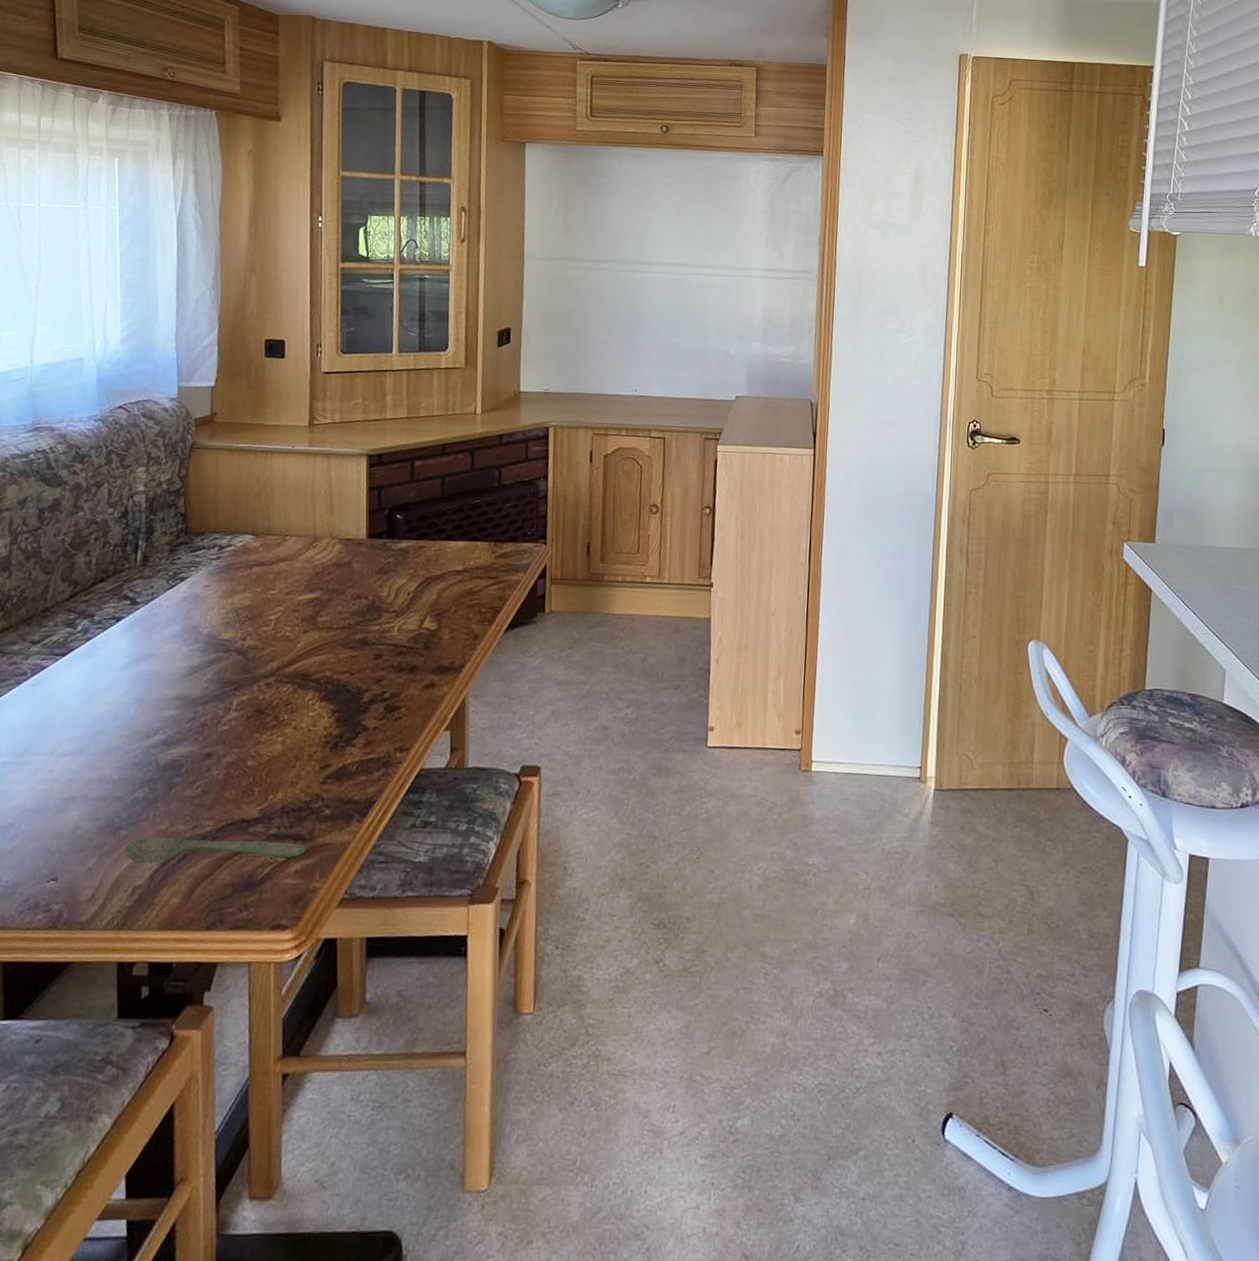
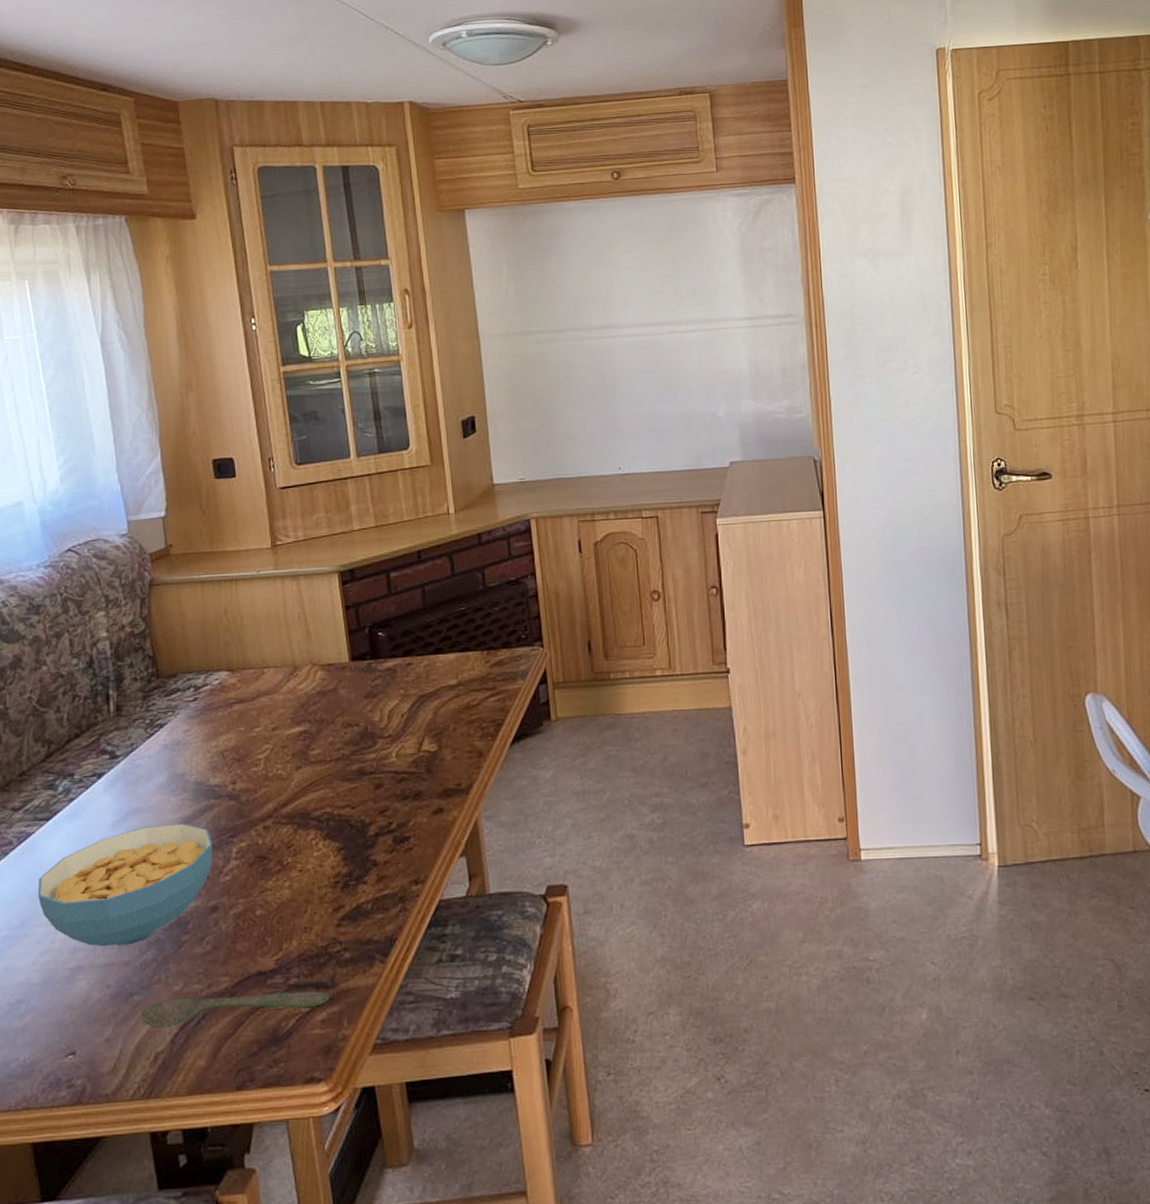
cereal bowl: none [43,671,216,782] -> present [38,823,213,946]

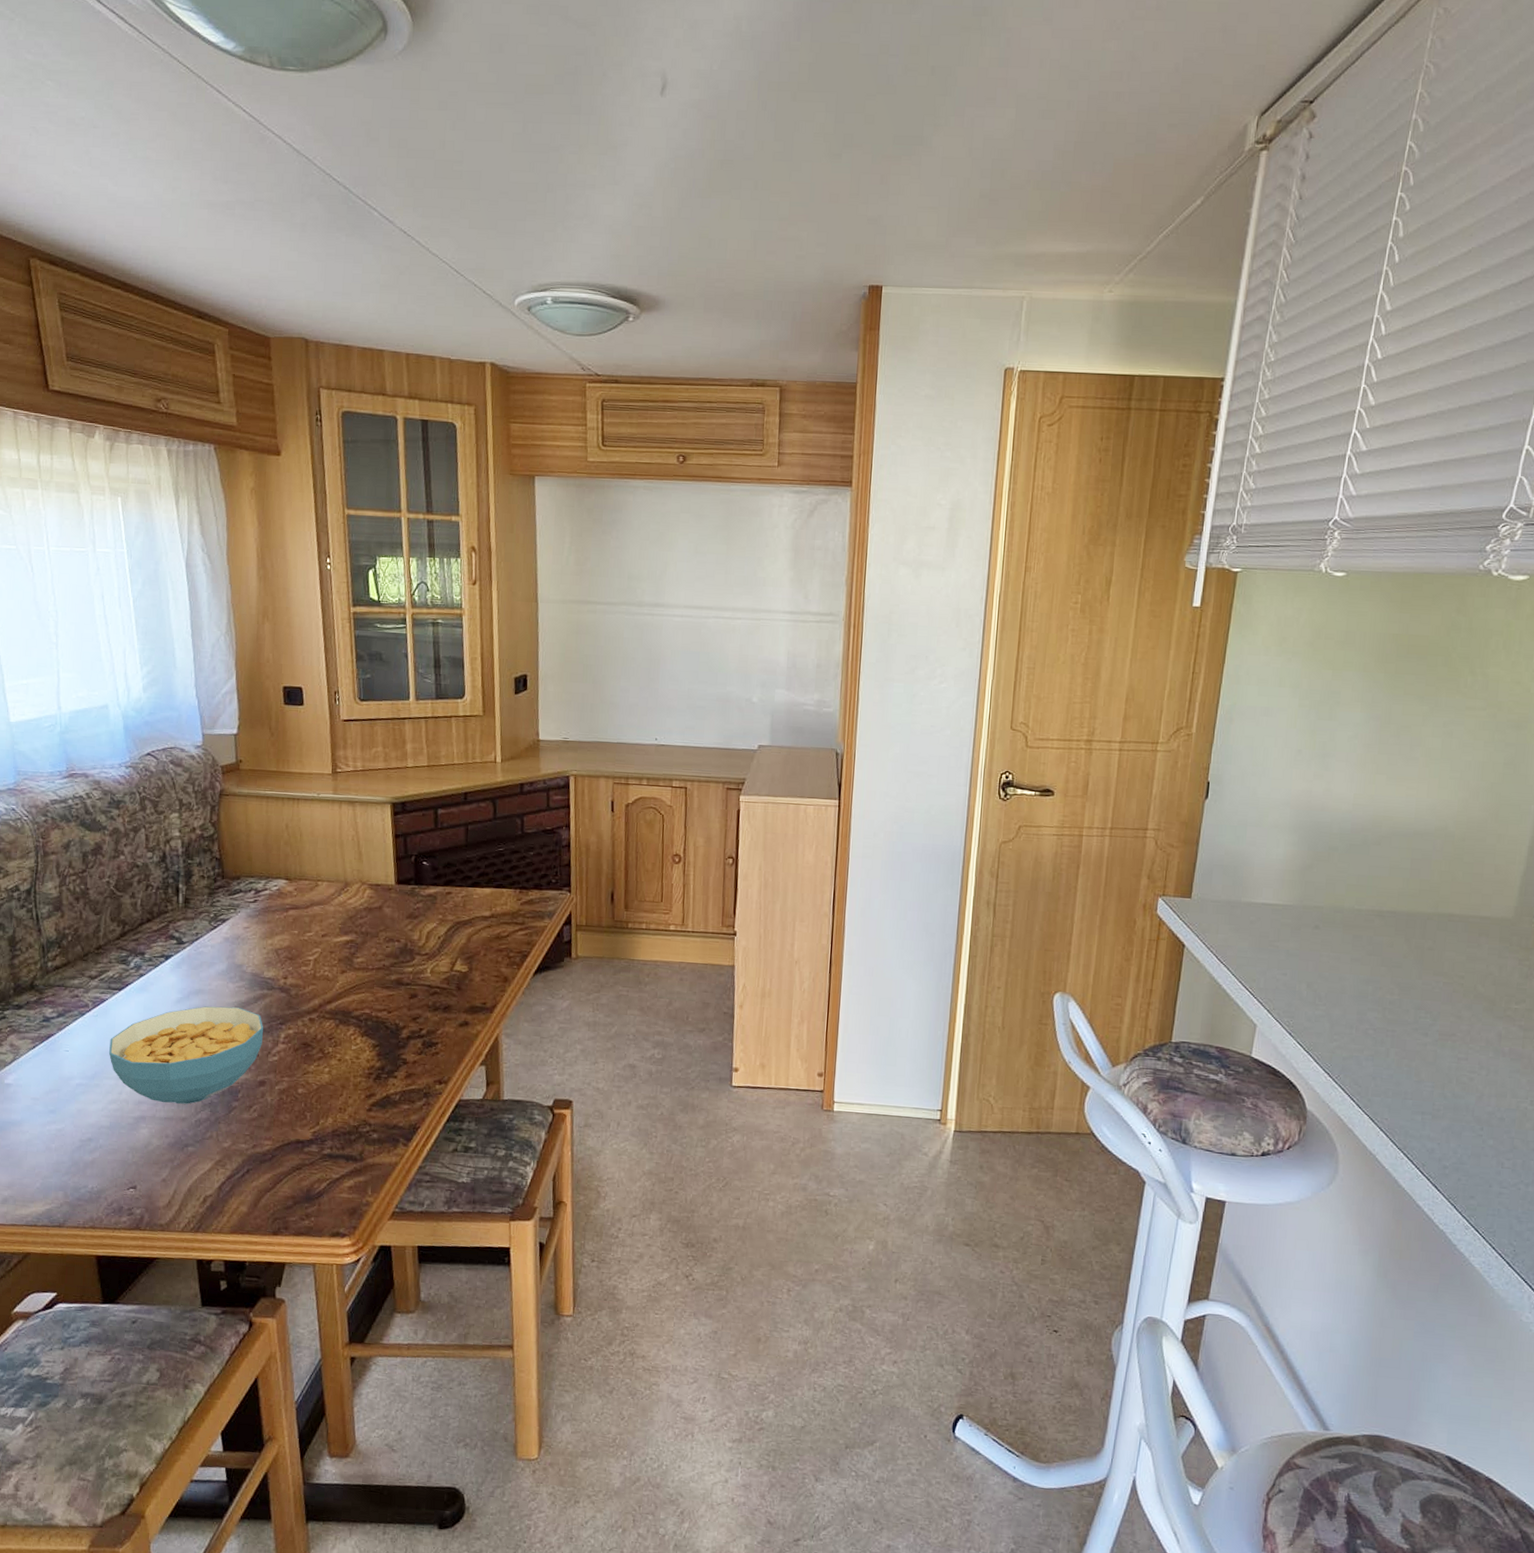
spoon: present [142,991,331,1029] -> none [194,1153,358,1177]

